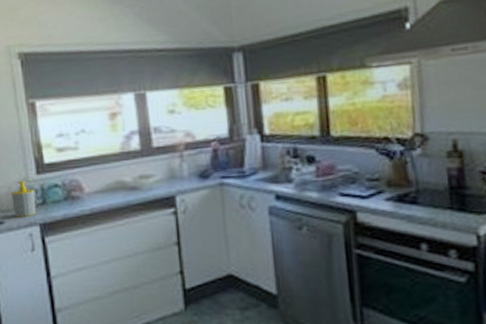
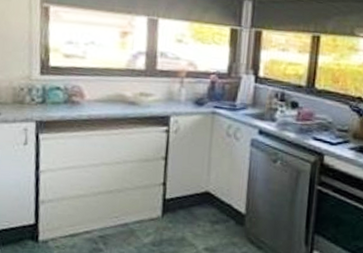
soap bottle: present [12,181,36,217] -> none [11,78,36,112]

